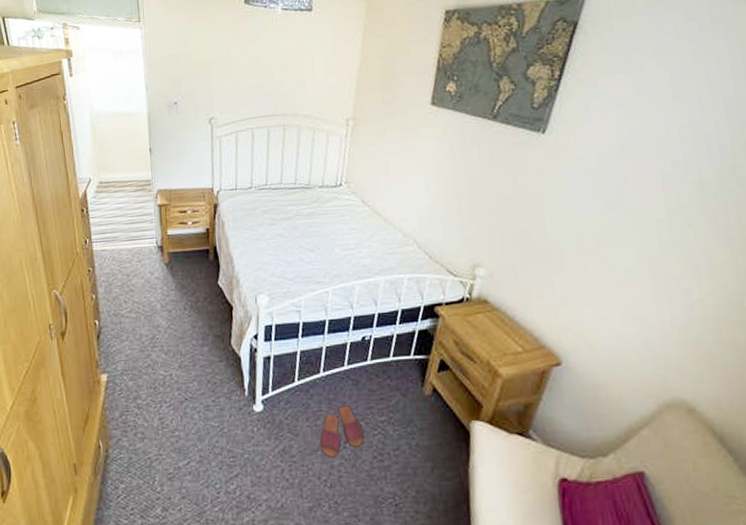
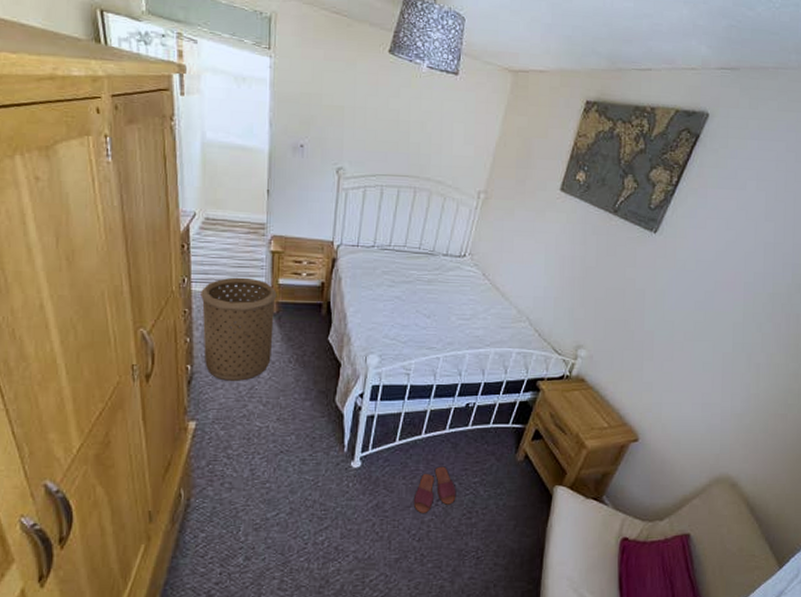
laundry basket: none [100,232,168,333] -> present [199,277,277,381]

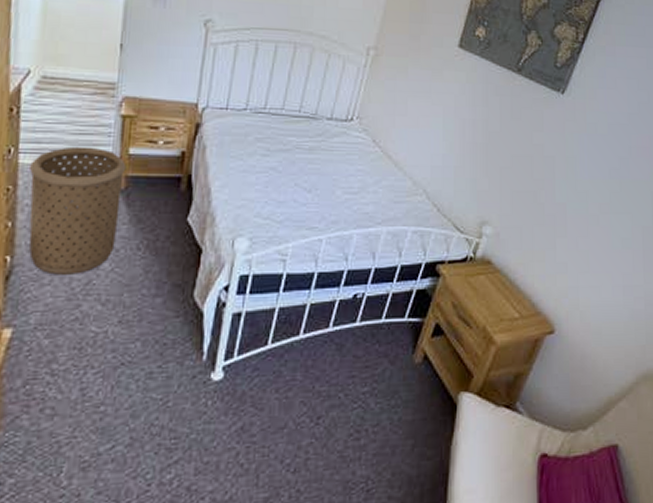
slippers: present [413,466,456,513] -> none [288,374,342,436]

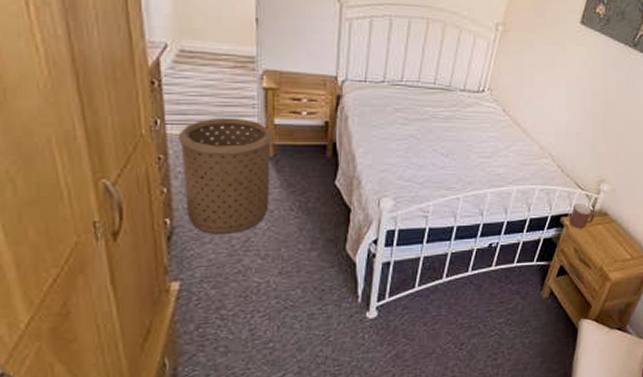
mug: none [446,248,477,281] -> present [569,203,595,230]

